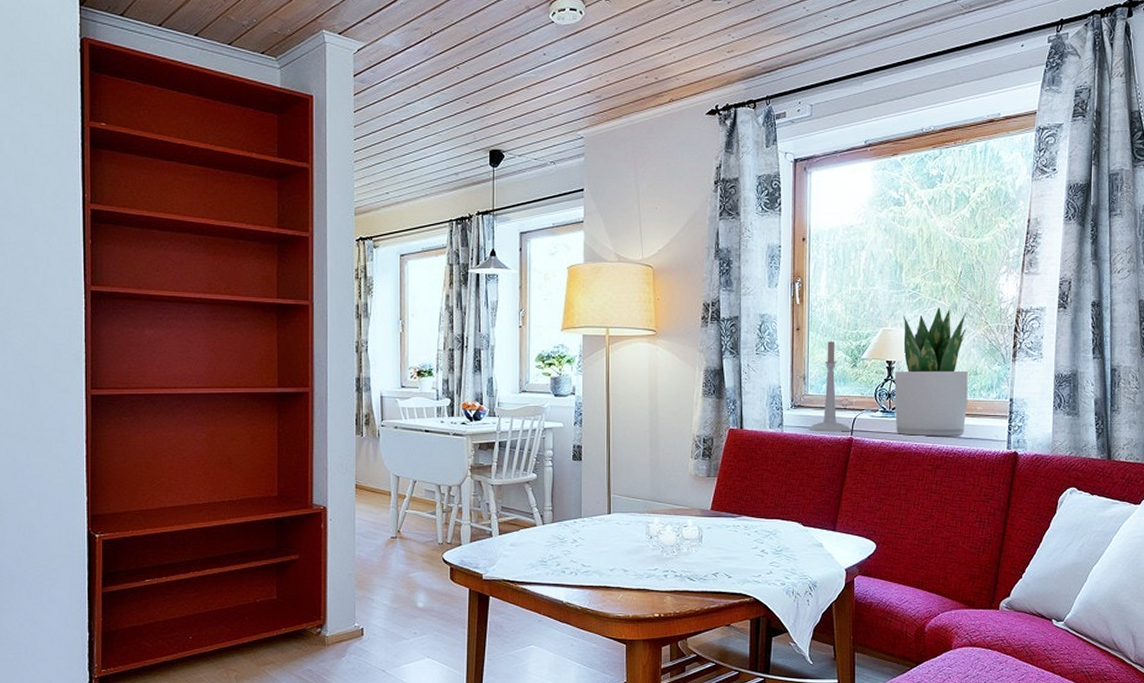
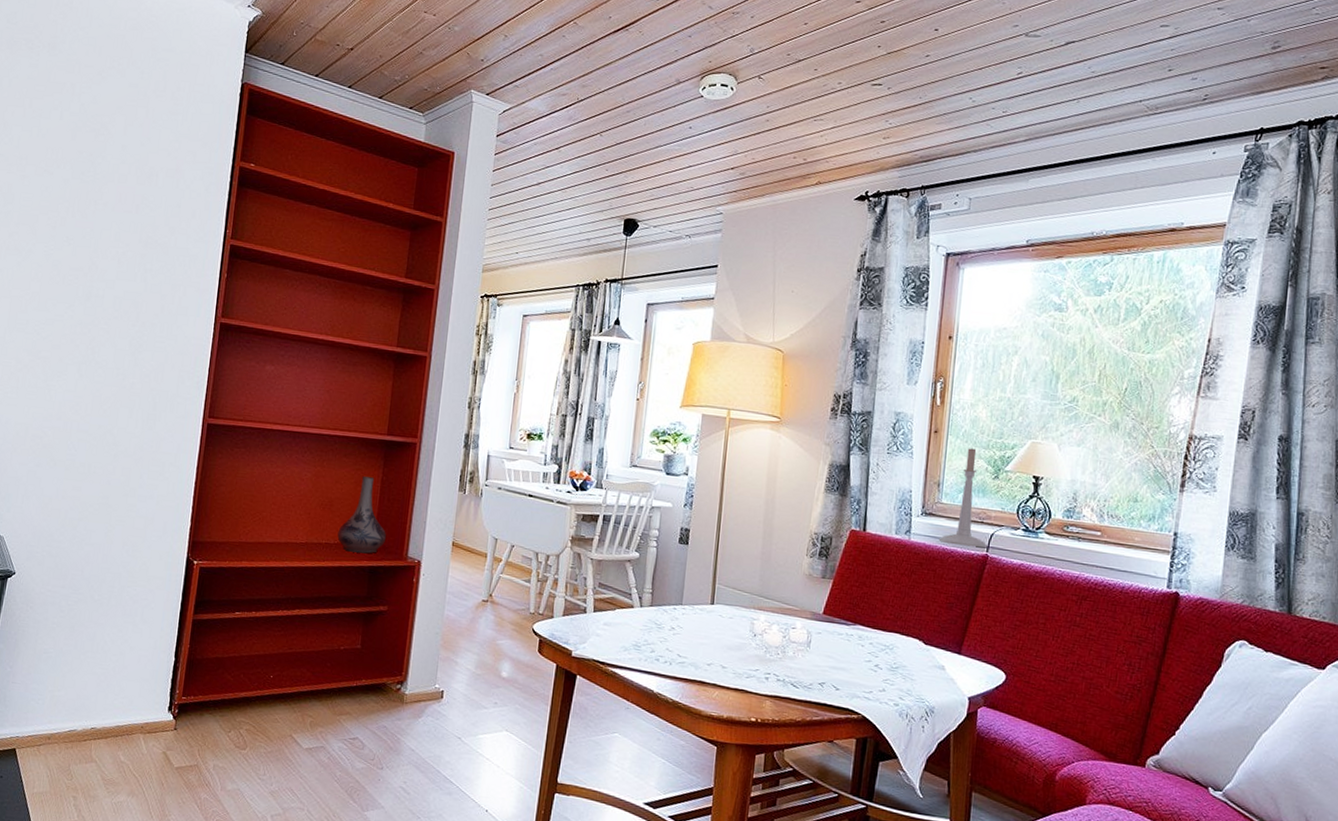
decorative vase: none [240,431,290,506] -> present [337,476,387,554]
planter: present [894,307,968,437] -> none [1038,424,1129,568]

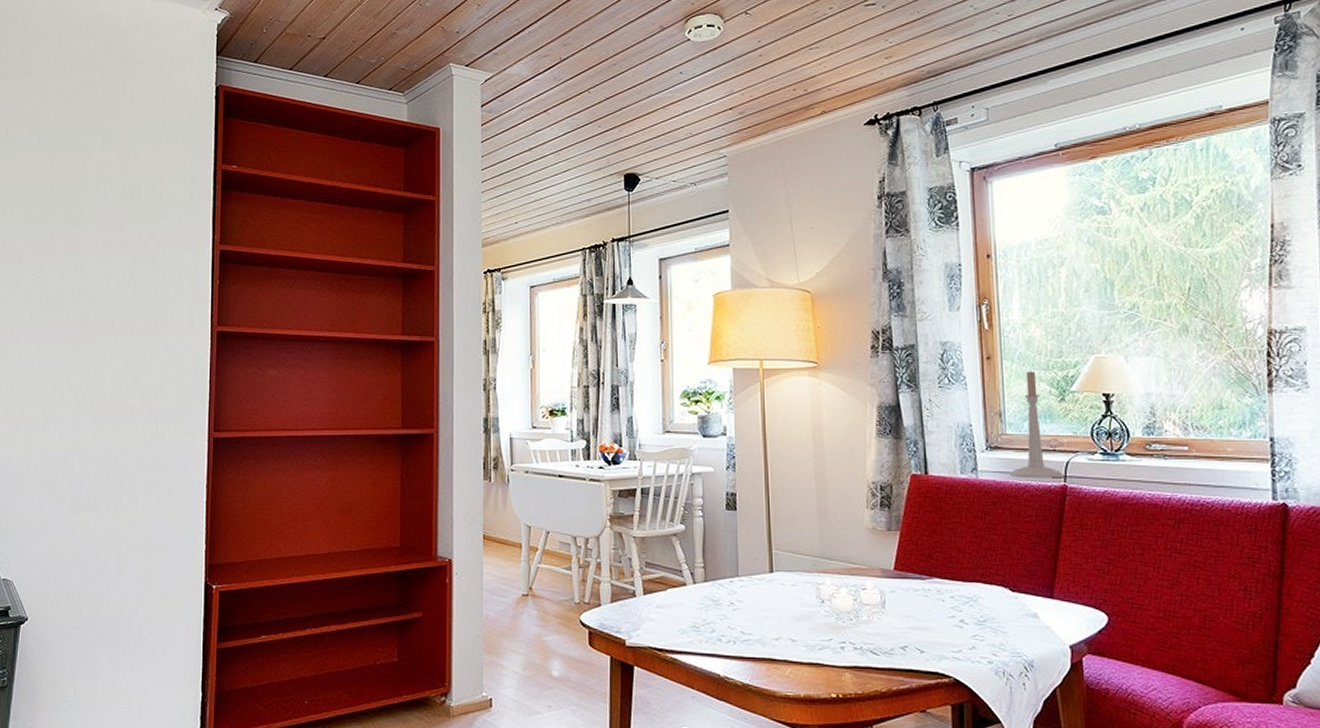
decorative vase: present [337,476,387,554] -> none [361,475,413,558]

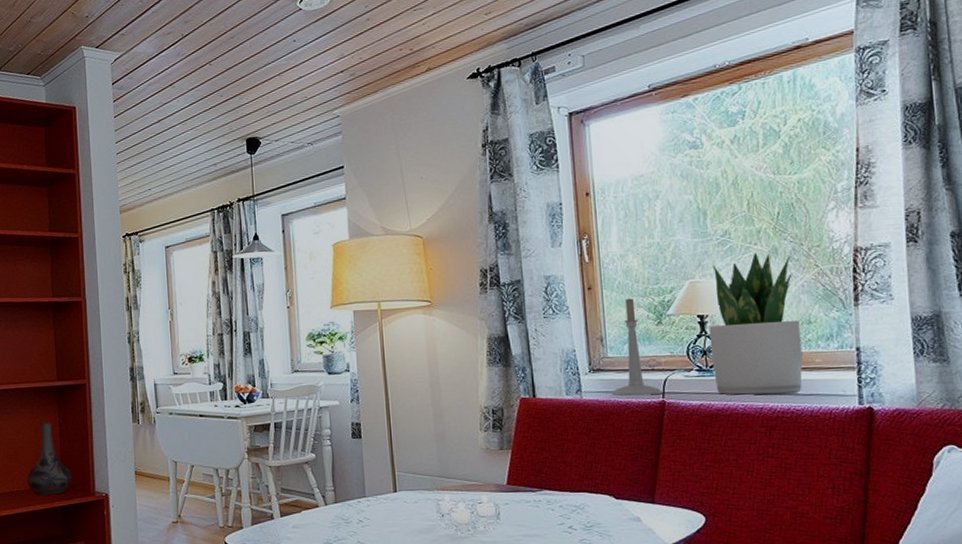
decorative vase: none [361,475,413,558] -> present [26,423,73,496]
planter: none [1114,330,1214,484] -> present [708,253,803,395]

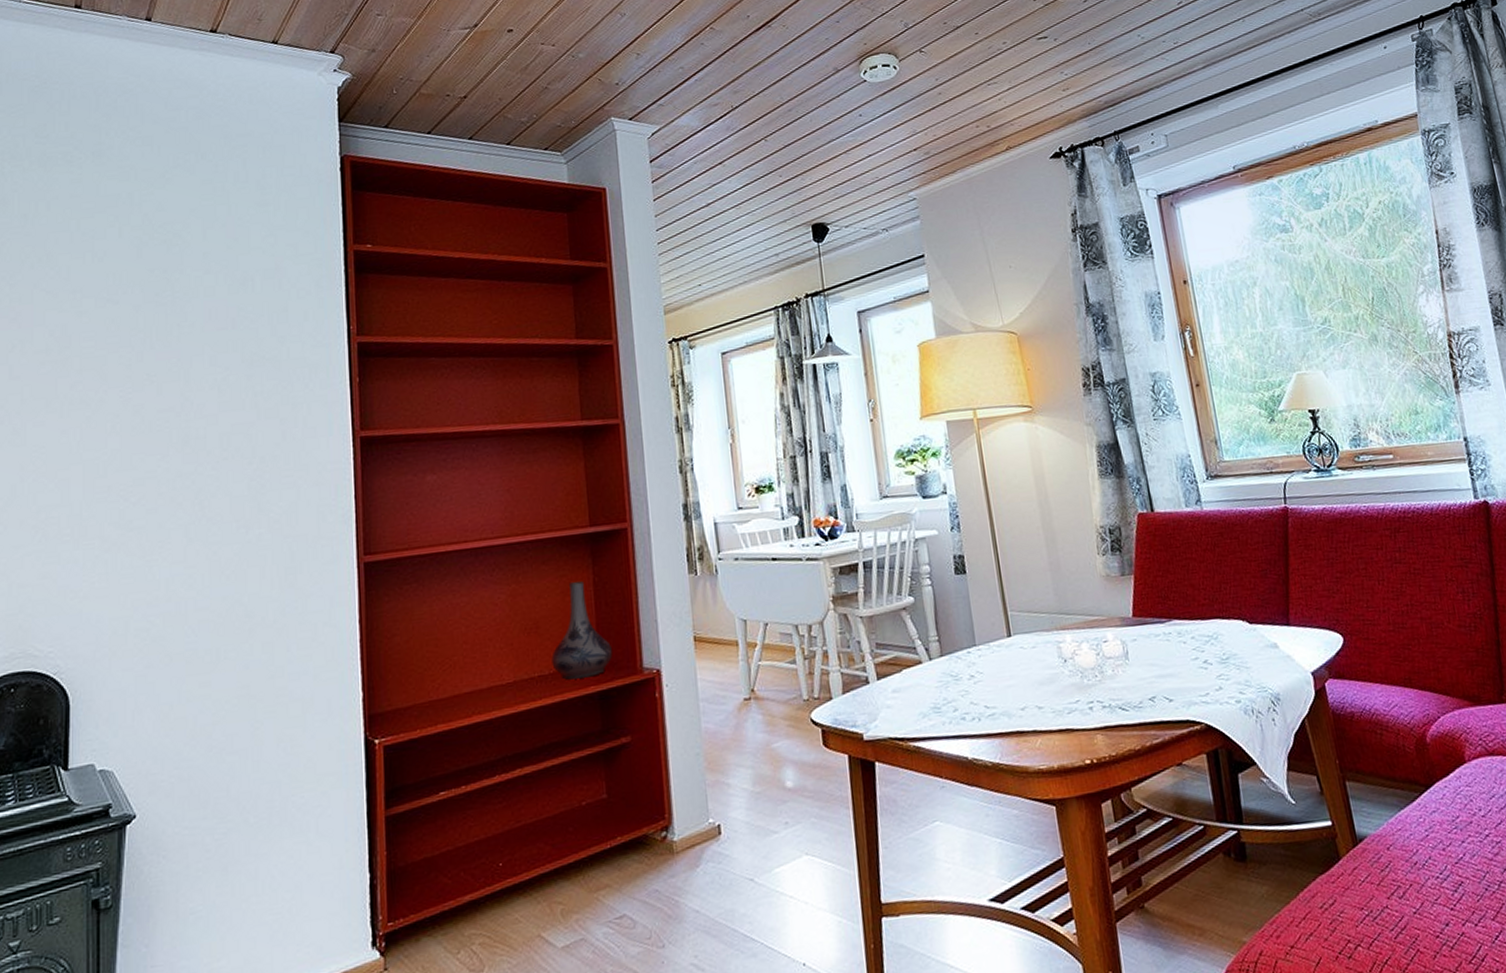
candlestick: present [611,297,663,397] -> none [1232,393,1285,505]
planter: present [708,253,803,395] -> none [1317,341,1419,496]

